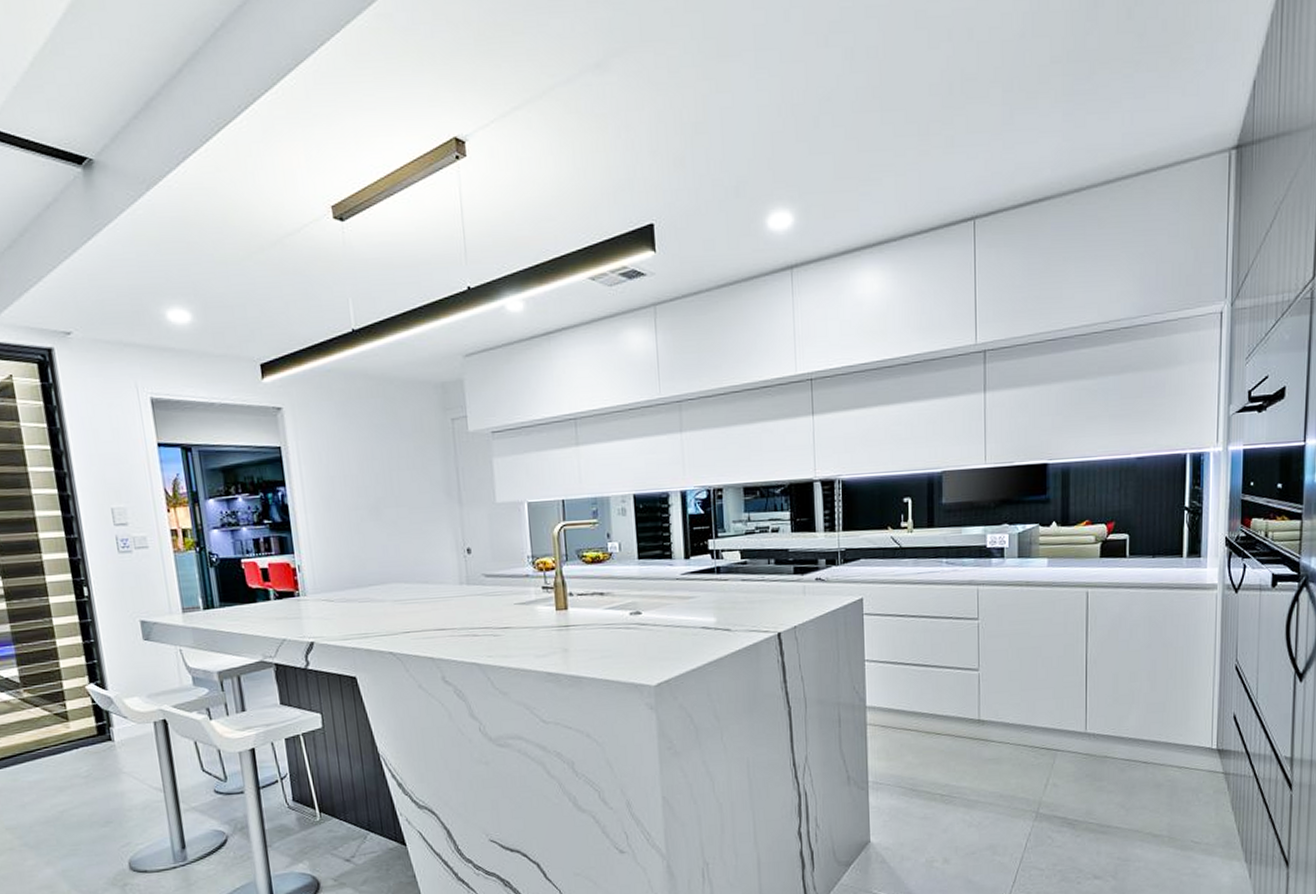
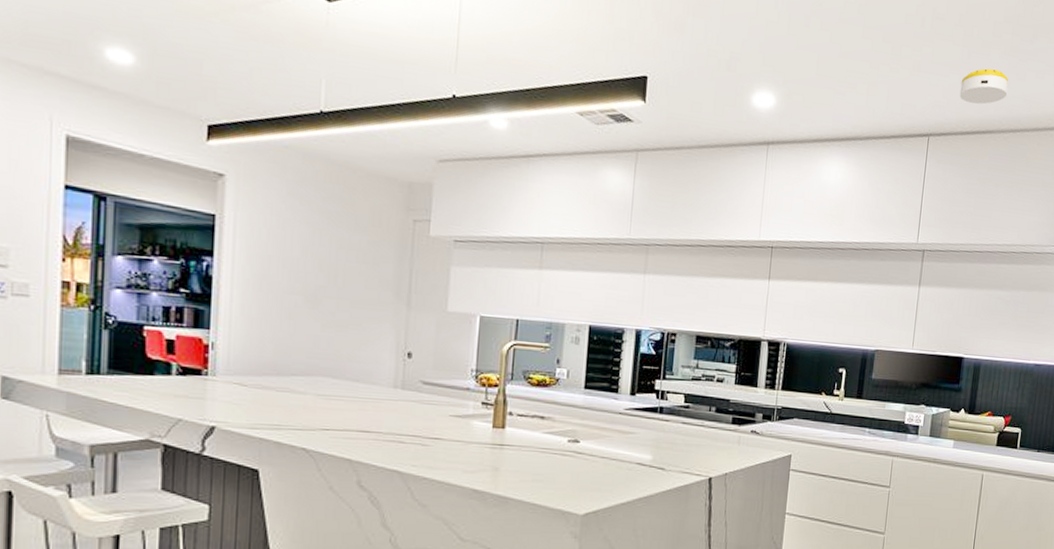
smoke detector: none [1005,122,1064,170] -> present [959,68,1008,105]

